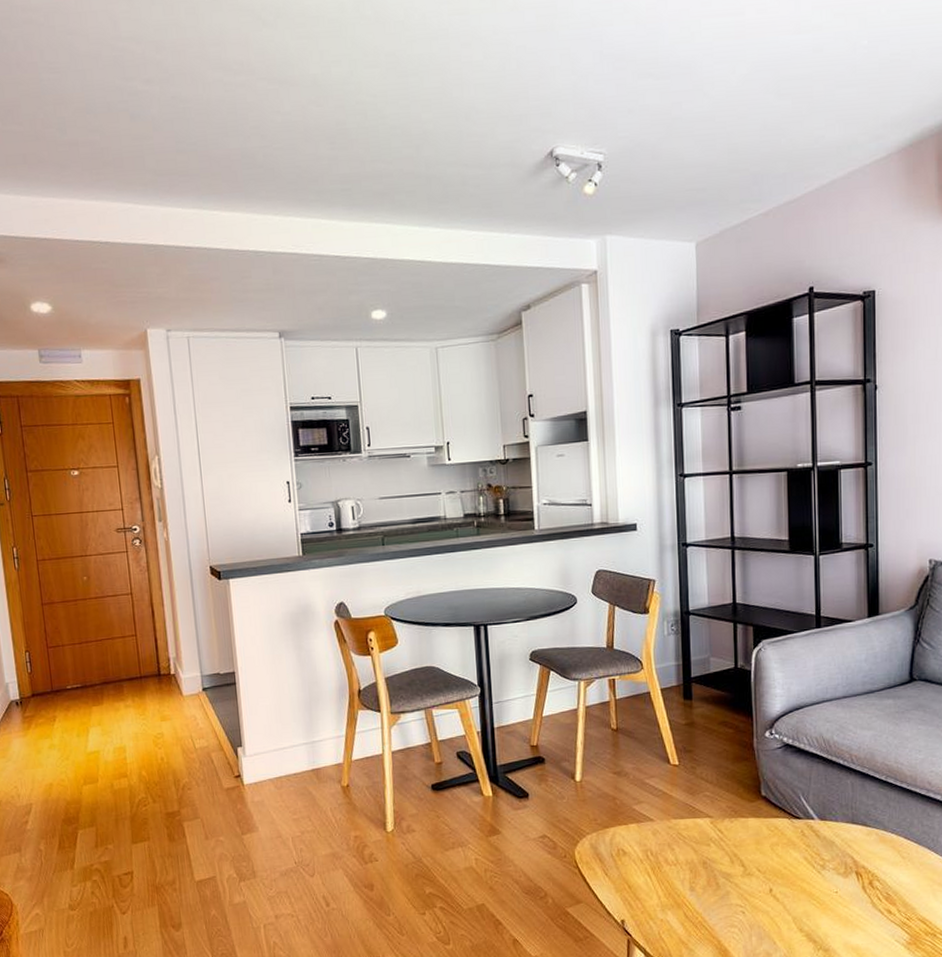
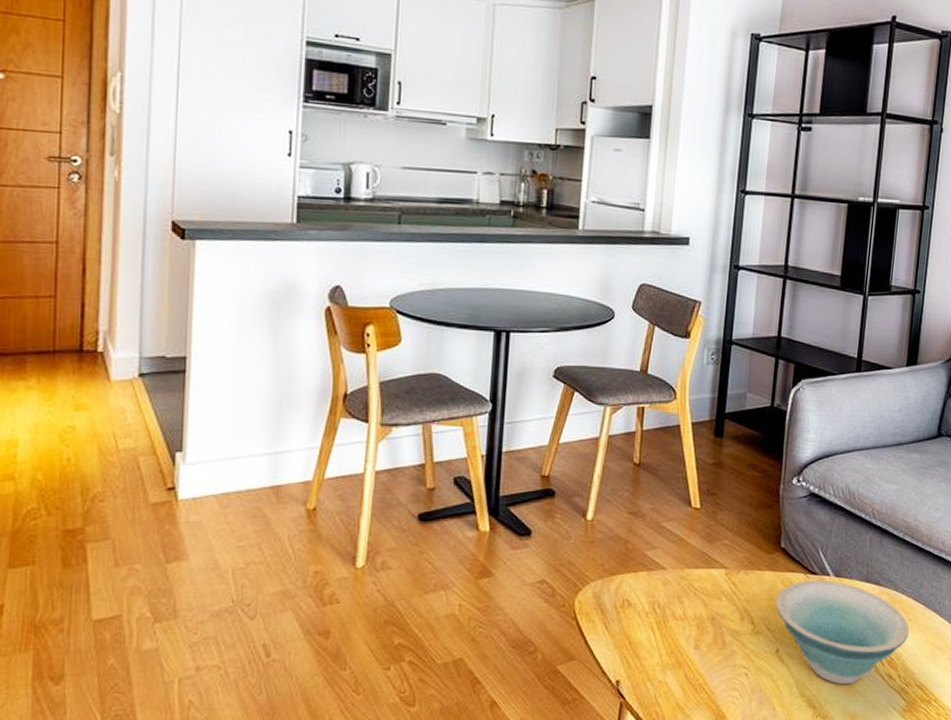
bowl: none [763,823,904,920] -> present [775,579,909,685]

